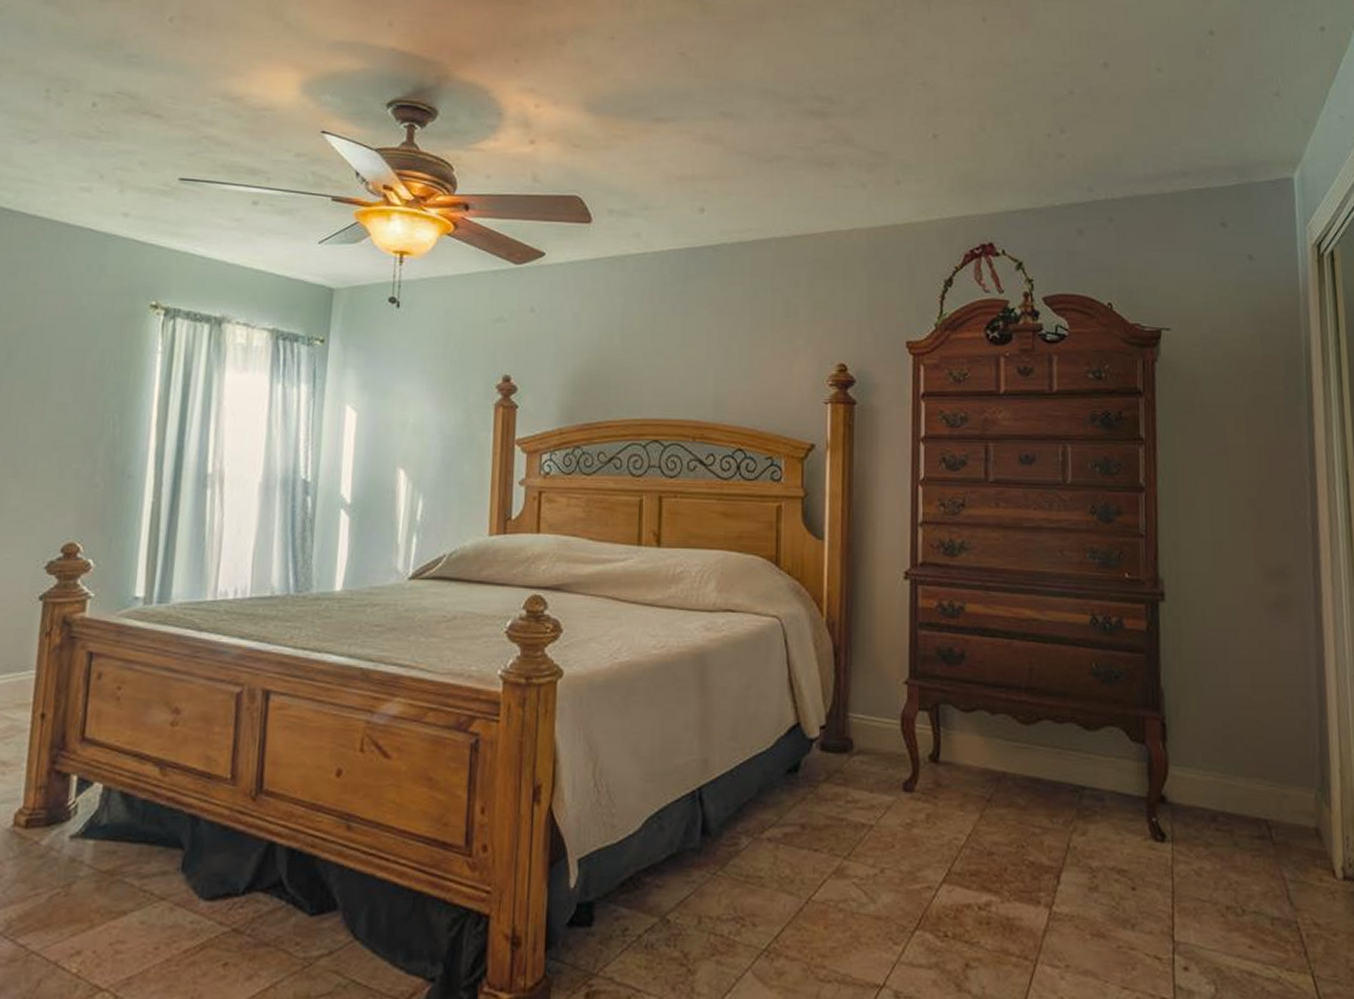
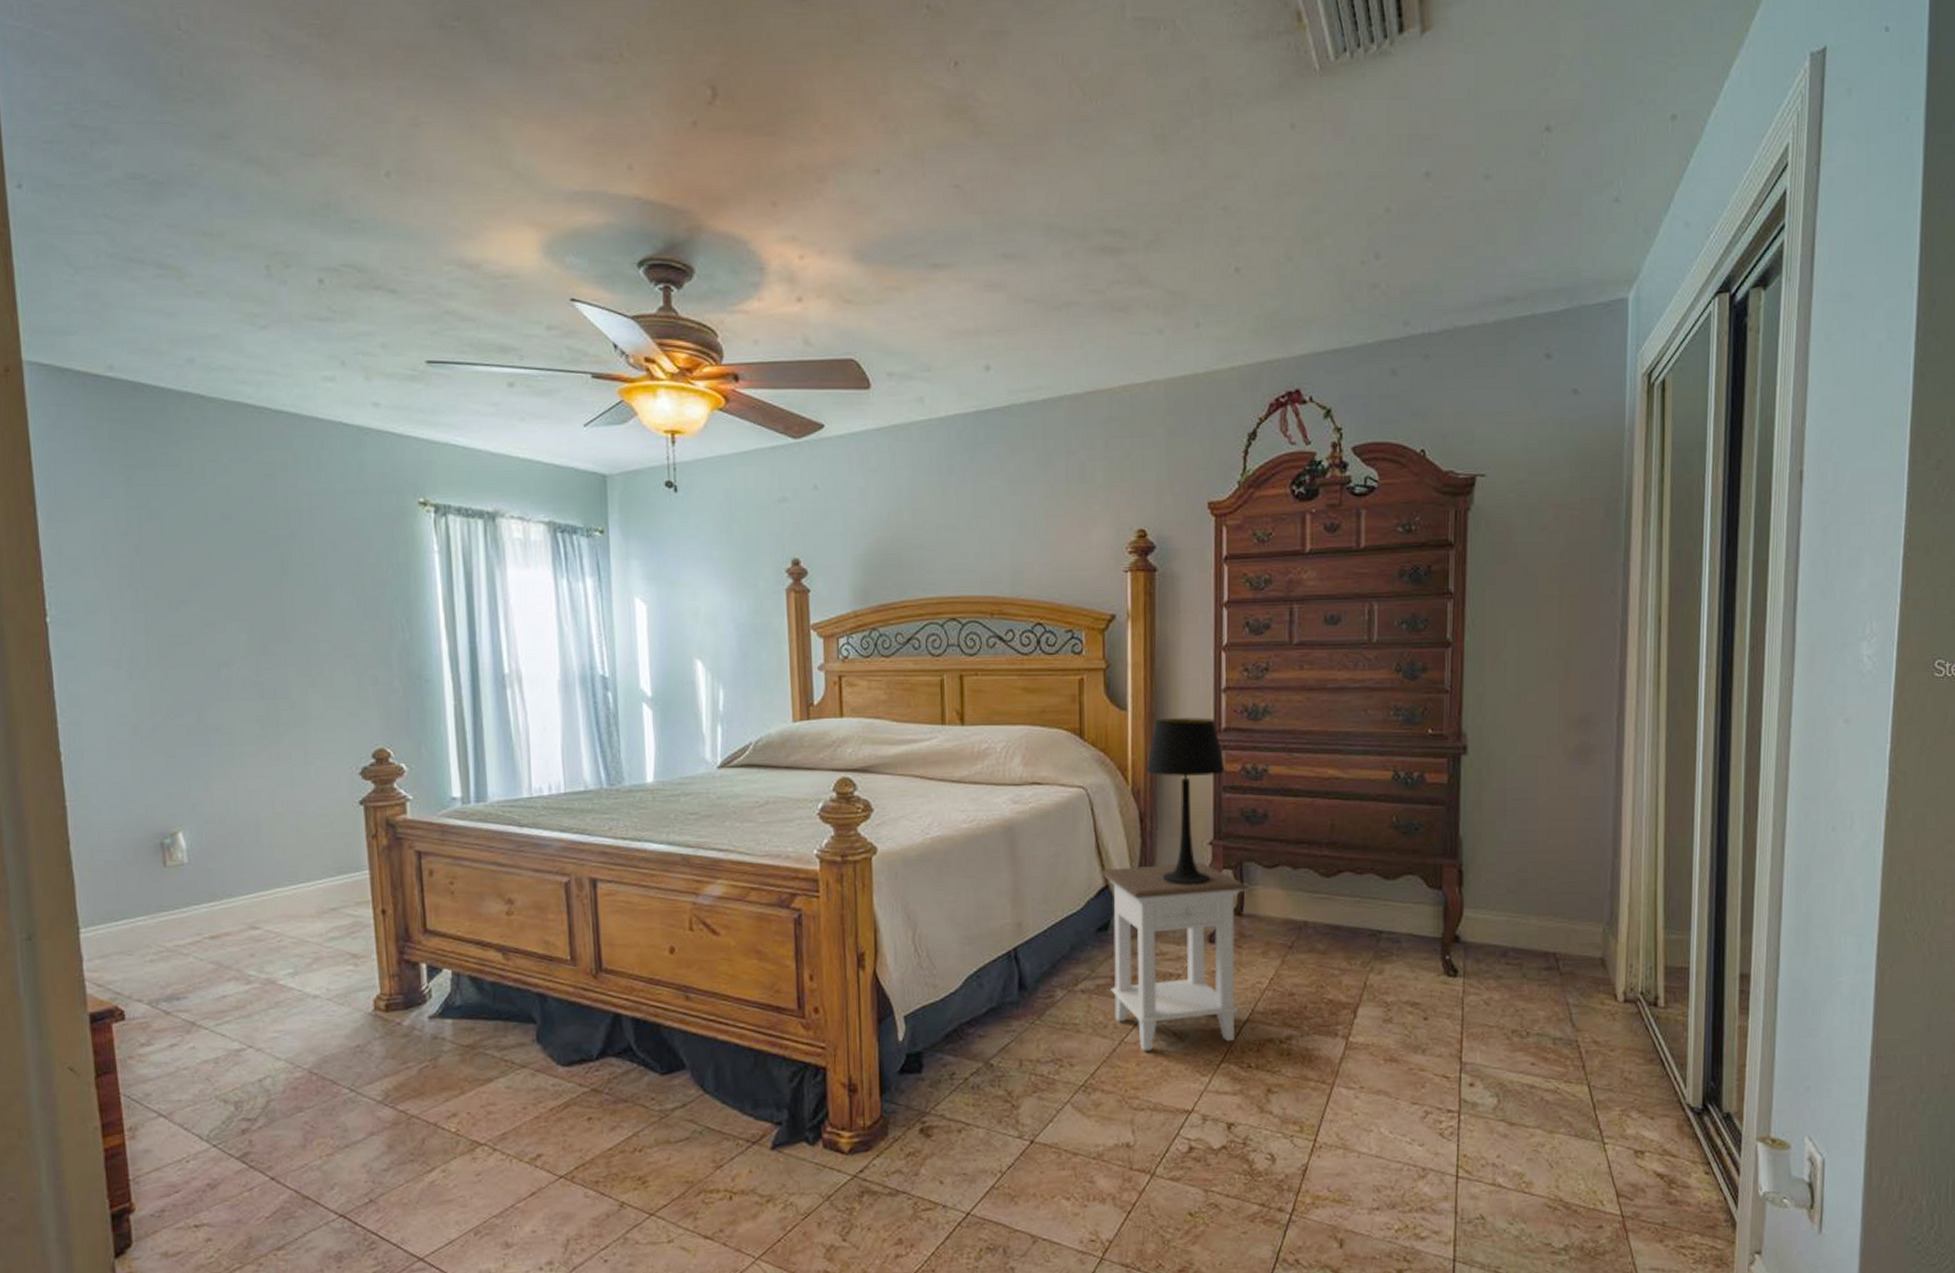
nightstand: none [793,702,945,913] -> present [1102,862,1248,1052]
table lamp: none [841,549,922,727] -> present [1145,717,1226,885]

